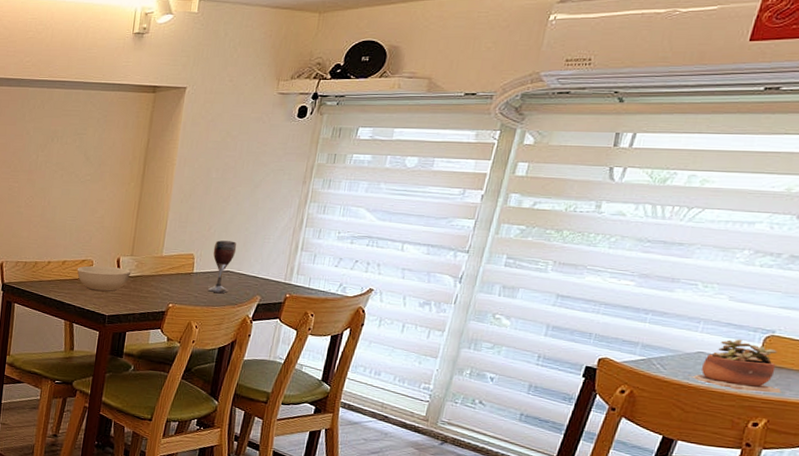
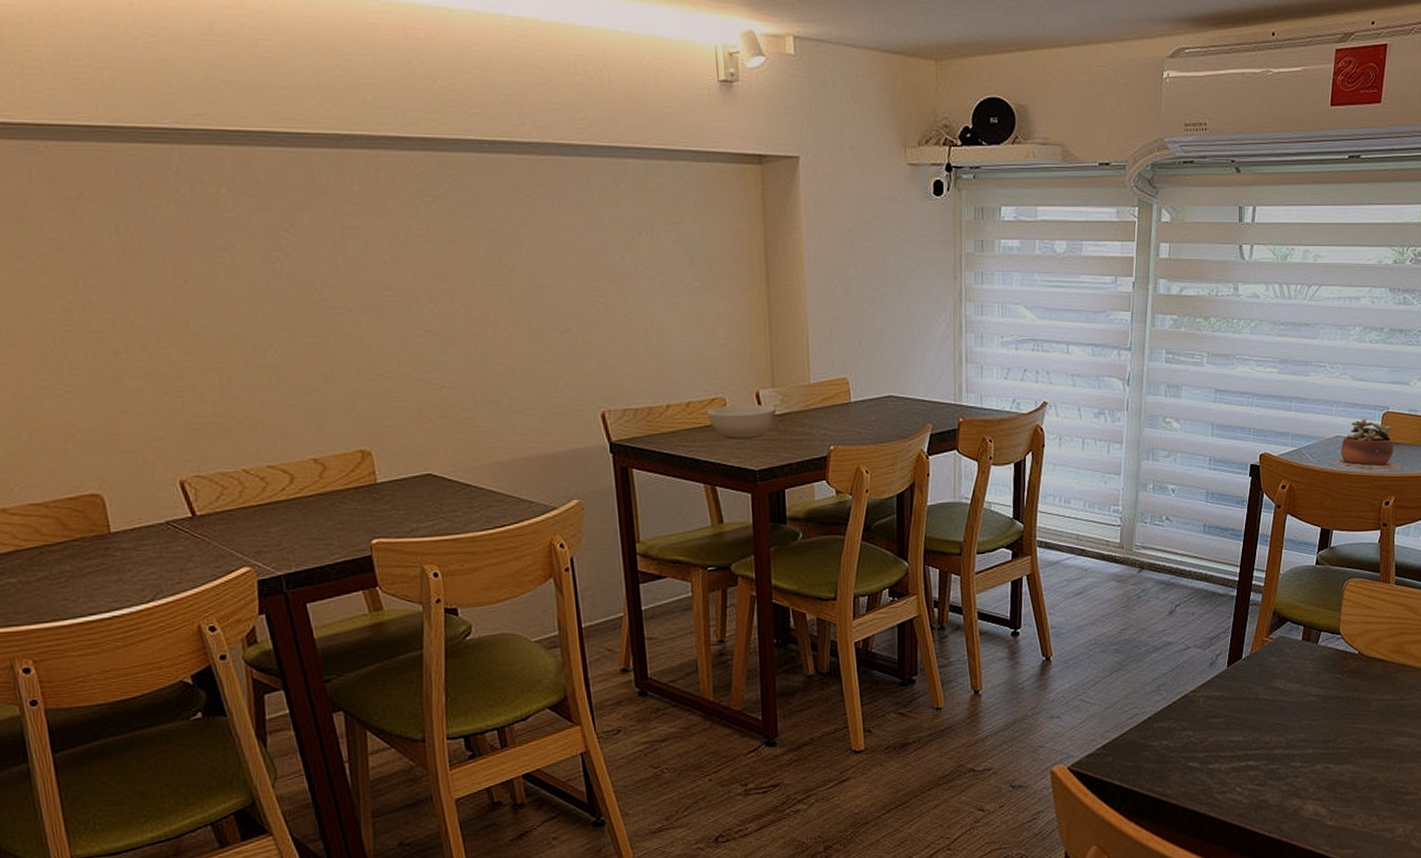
cup: present [207,240,237,293] -> none [869,357,896,425]

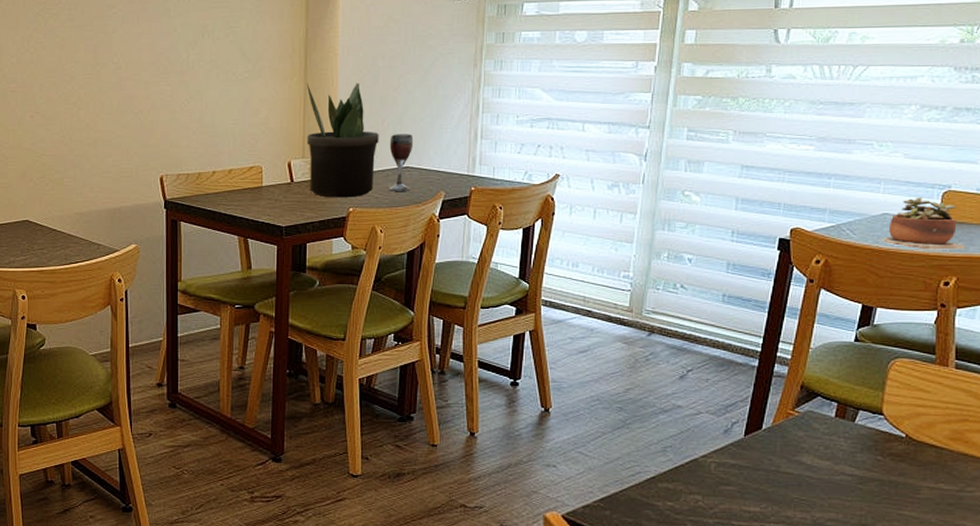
bowl: present [706,405,777,440] -> none [245,172,305,201]
planter: none [769,294,857,434] -> present [306,82,379,198]
cup: none [869,357,896,425] -> present [387,134,414,191]

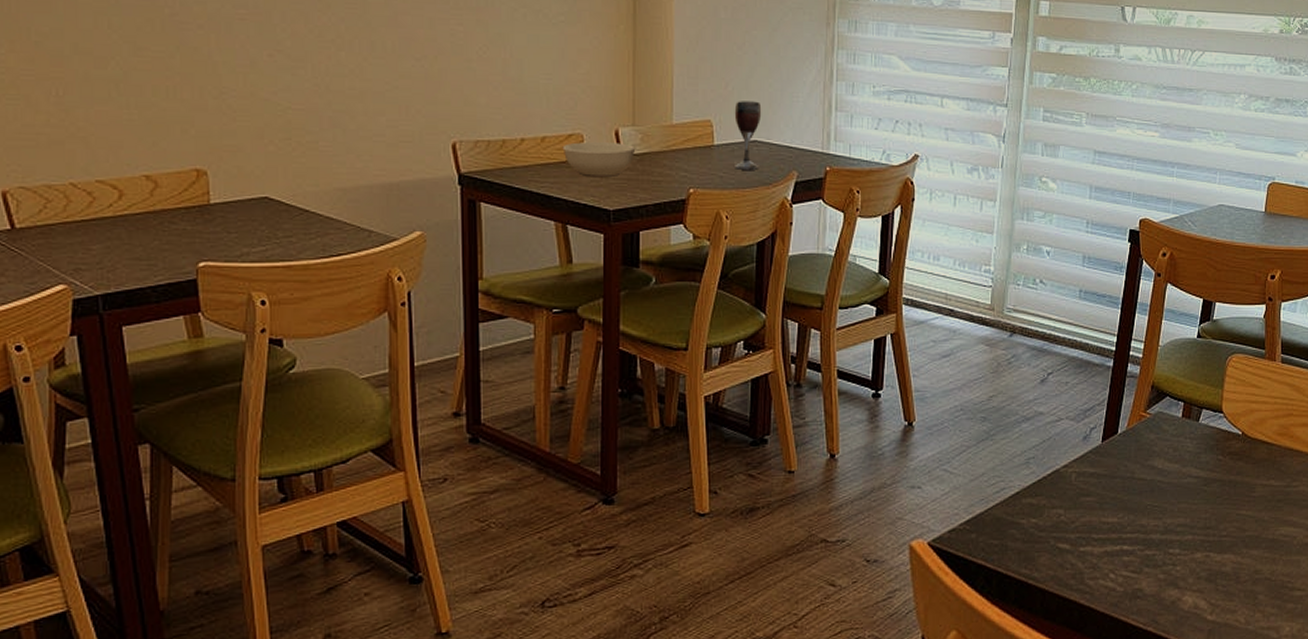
bowl: none [245,172,305,201] -> present [562,142,636,178]
planter: present [306,82,379,198] -> none [635,32,722,176]
succulent plant: present [876,197,965,250] -> none [1214,188,1287,243]

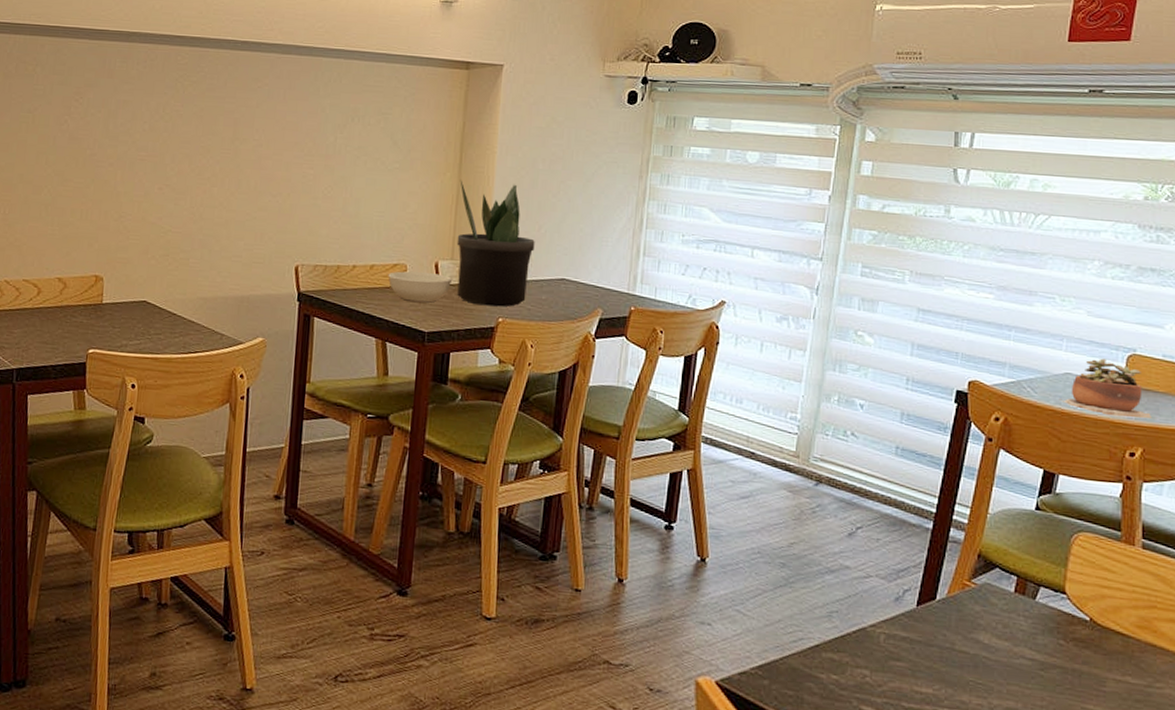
planter: none [635,32,722,176] -> present [457,179,535,307]
cup: present [733,101,762,170] -> none [541,242,572,305]
succulent plant: none [1214,188,1287,243] -> present [1058,358,1151,419]

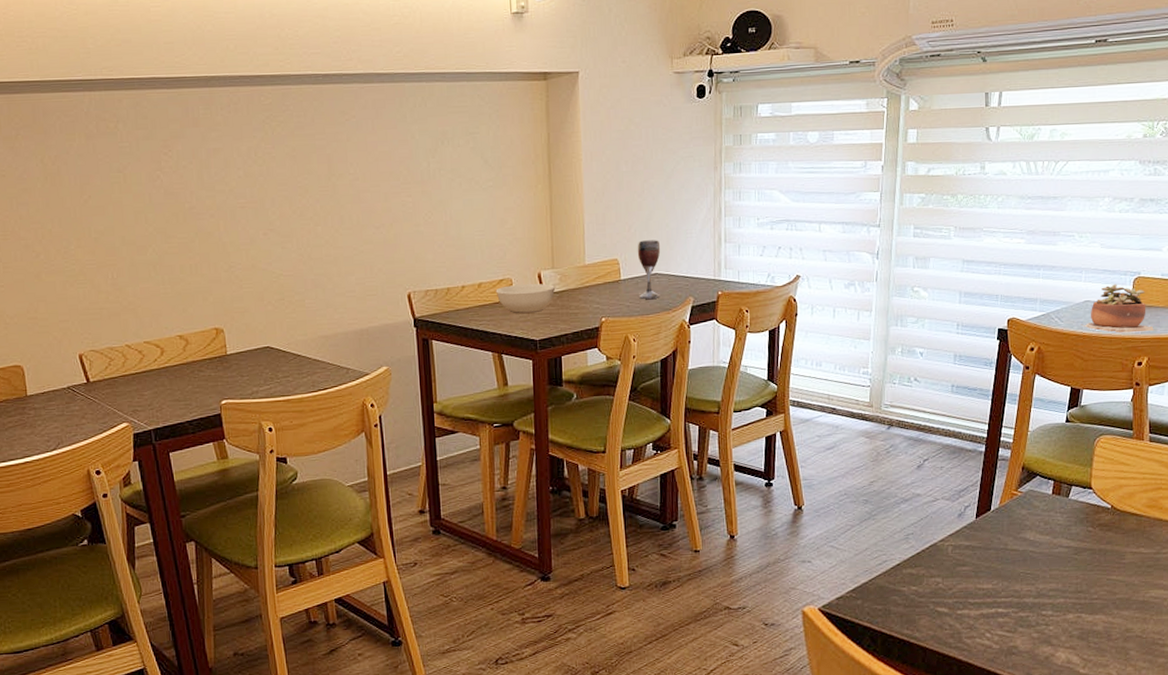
planter: present [457,179,535,307] -> none [551,188,627,308]
cup: none [541,242,572,305] -> present [637,240,661,299]

